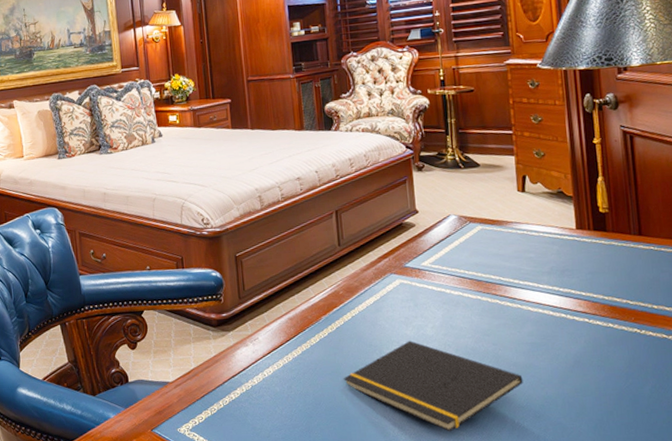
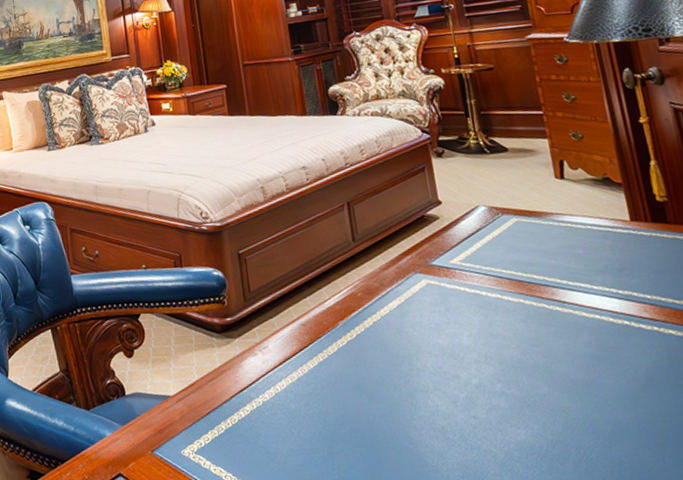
notepad: present [343,340,523,432] -> none [367,351,586,463]

